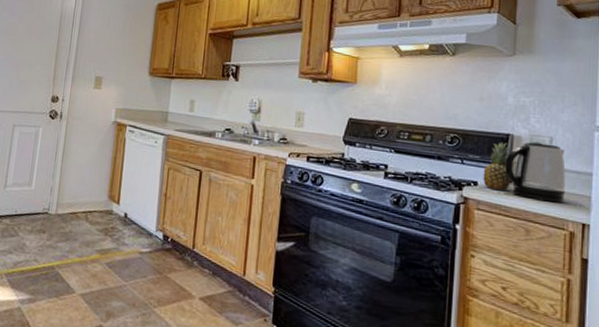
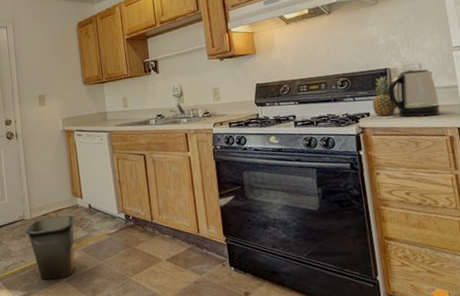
waste bin: none [46,217,106,291] -> present [25,215,75,280]

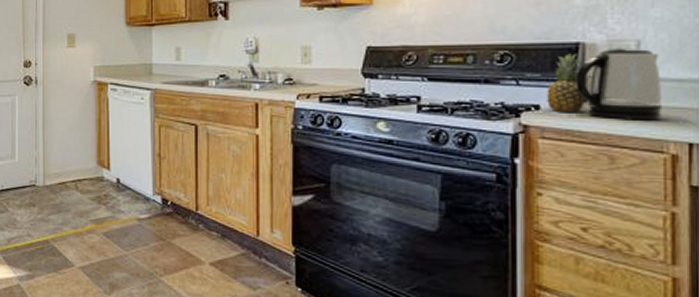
waste bin: present [25,215,75,280] -> none [36,187,98,264]

